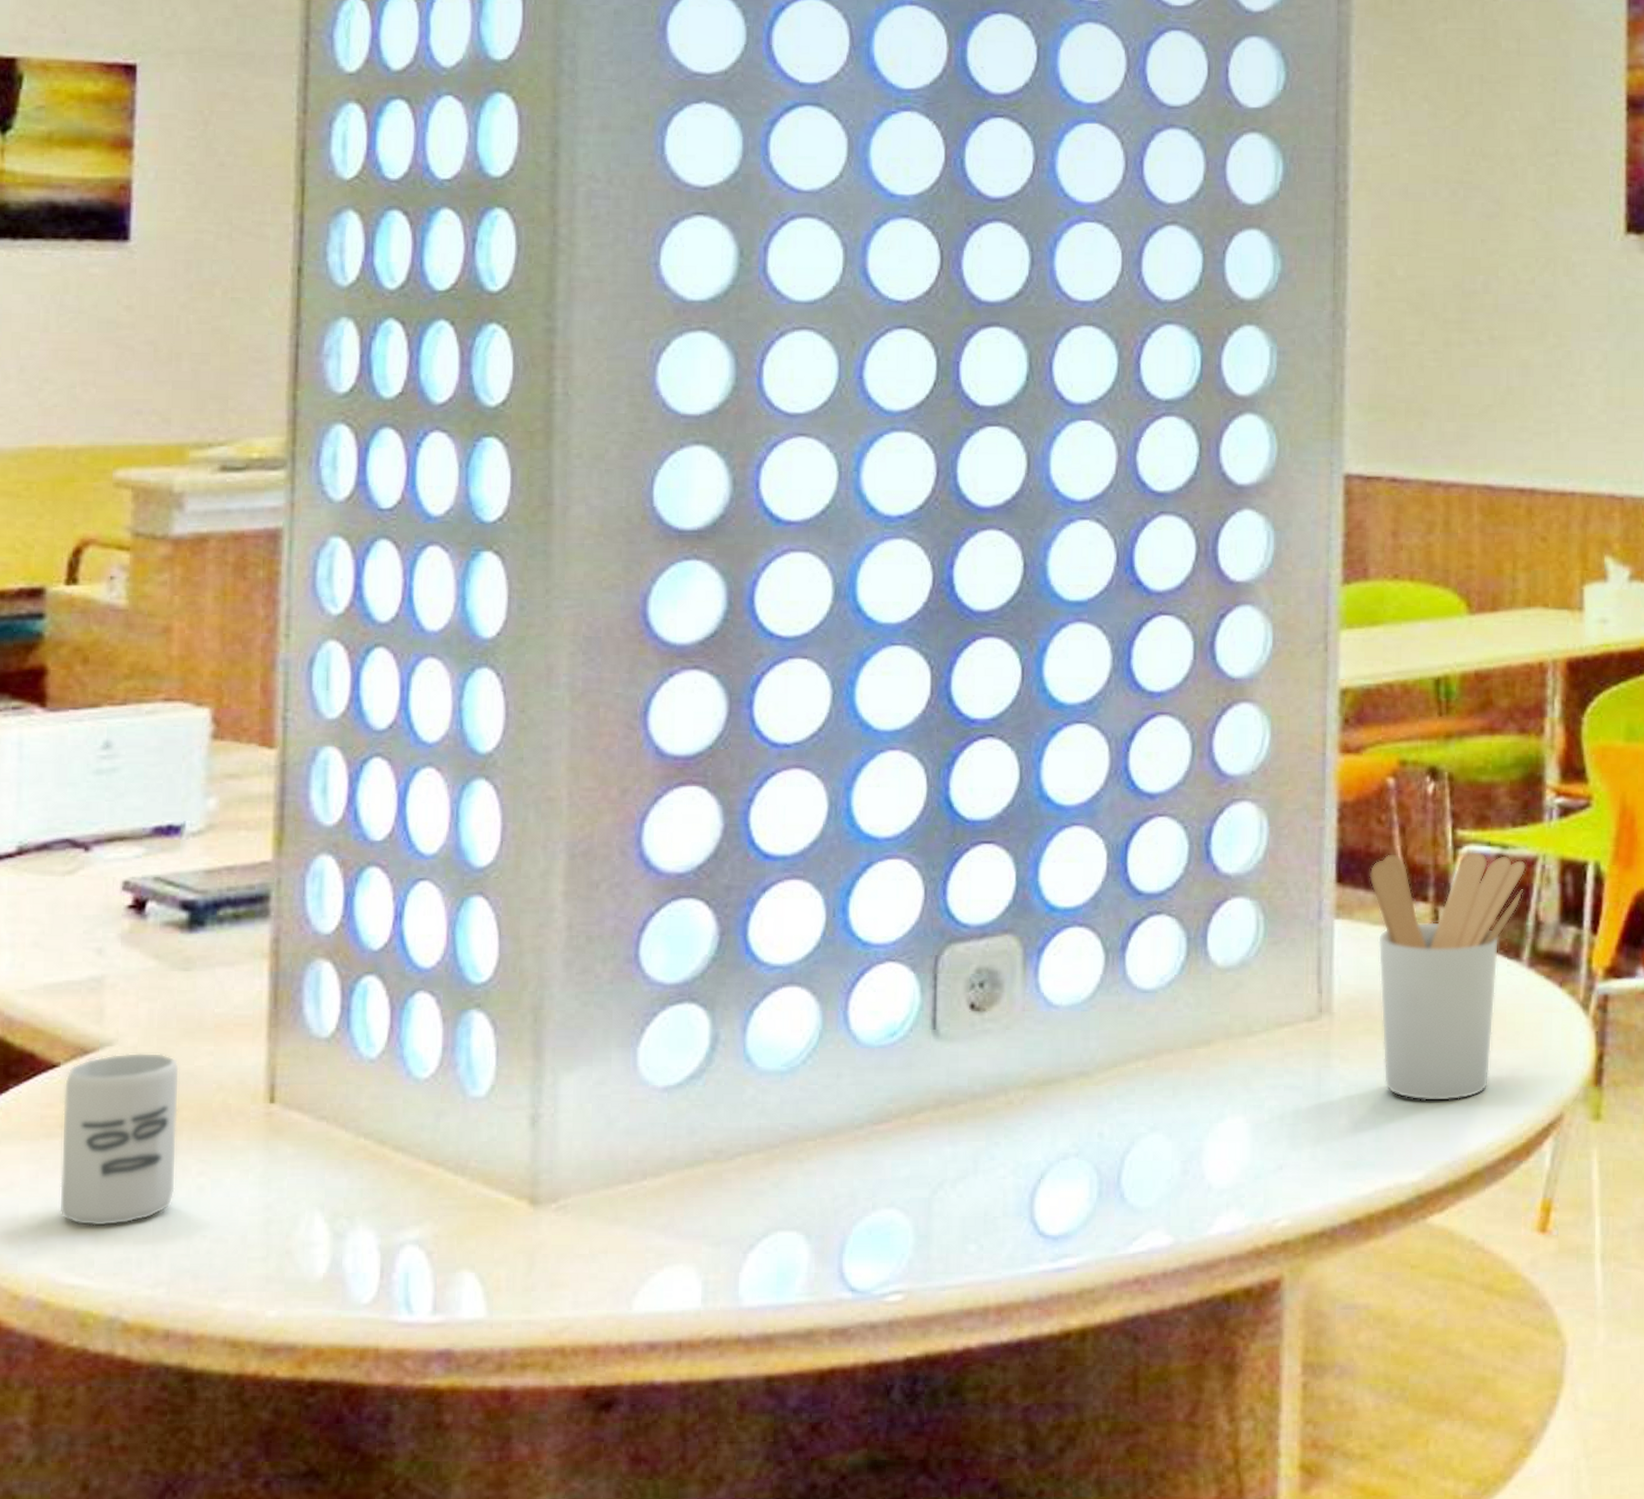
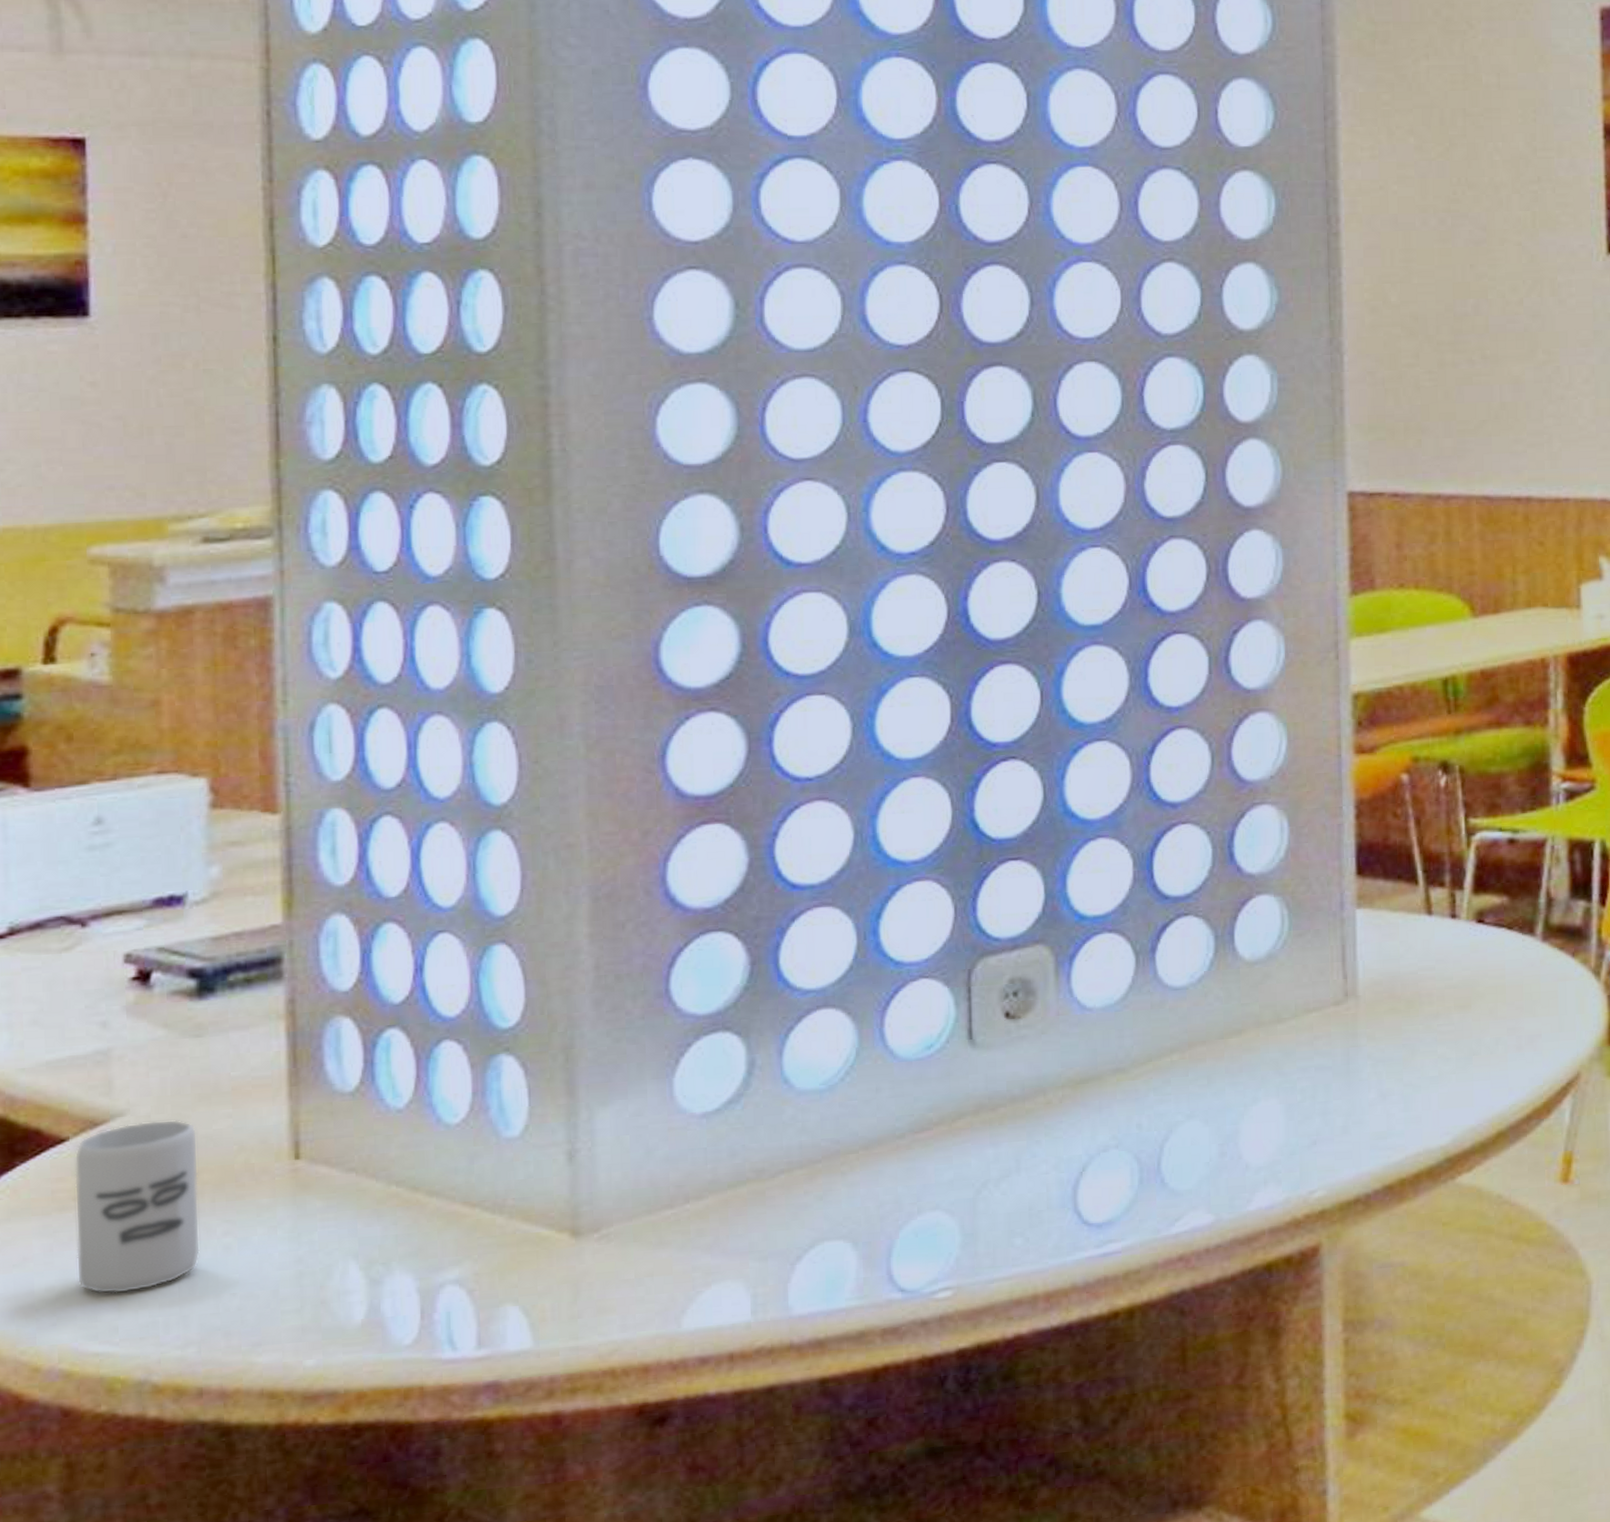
utensil holder: present [1369,852,1527,1102] -> none [1387,838,1537,1071]

